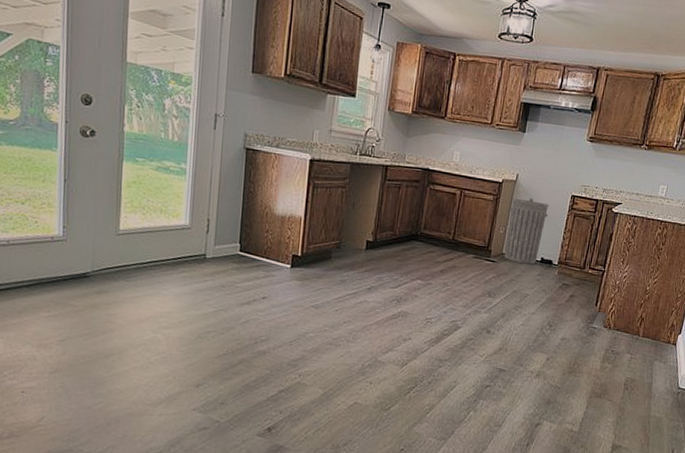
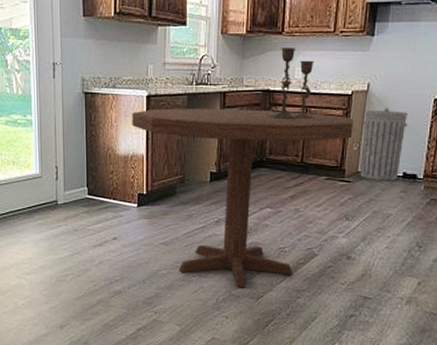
dining table: none [292,173,502,355] -> present [132,108,353,288]
candlestick: none [426,132,472,200] -> present [269,48,314,120]

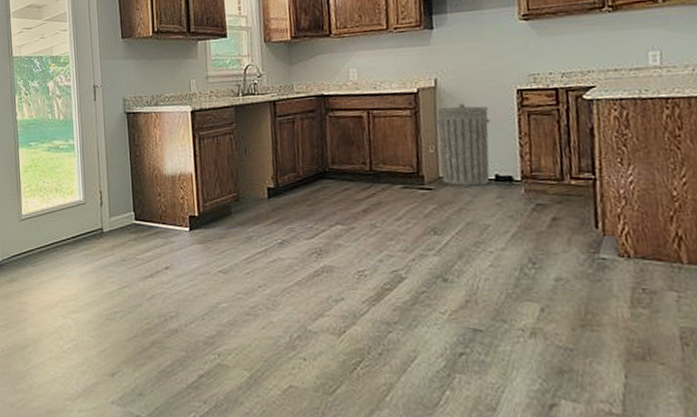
dining table: present [132,108,353,288] -> none [176,115,427,322]
candlestick: present [269,48,314,120] -> none [326,49,378,125]

